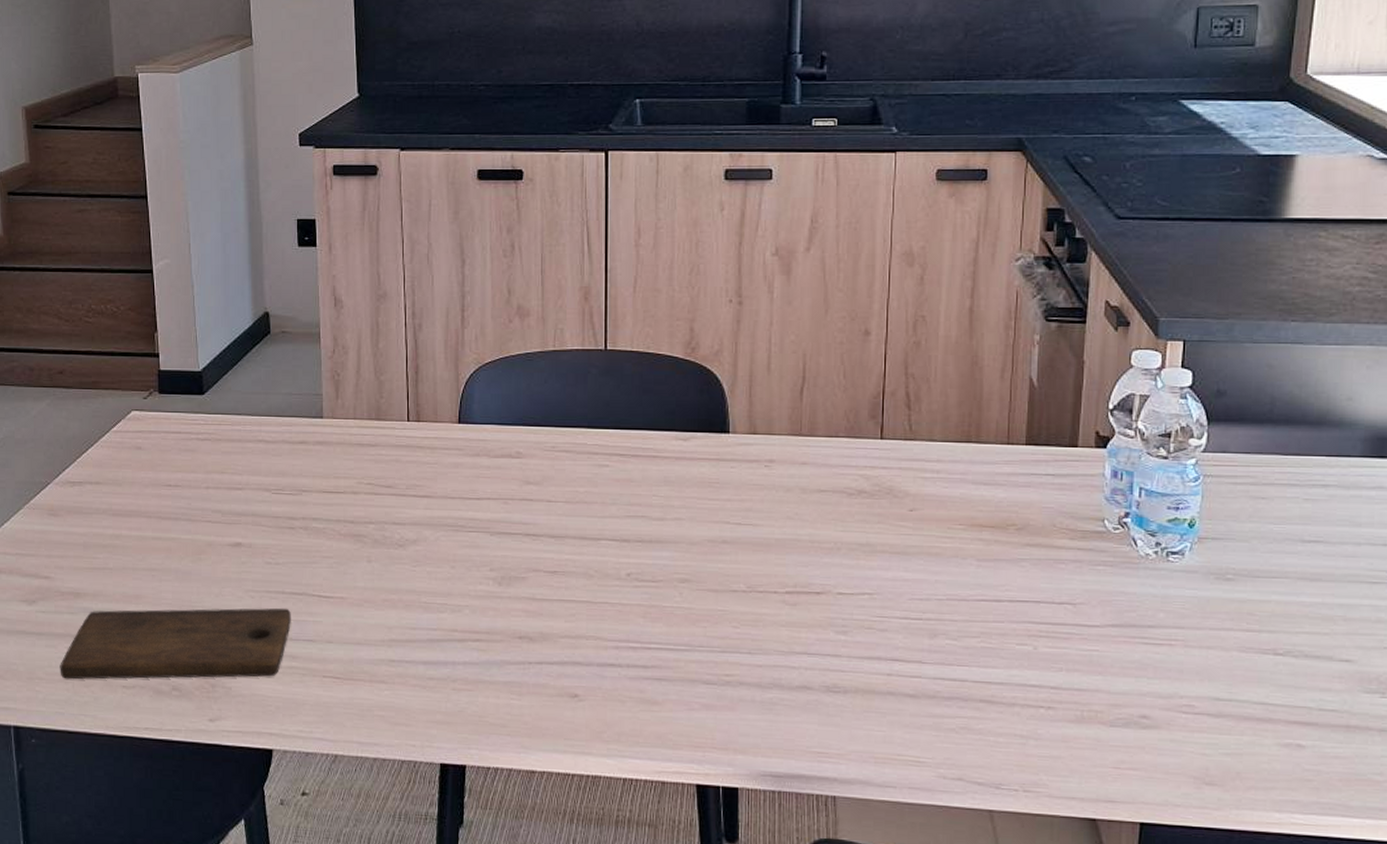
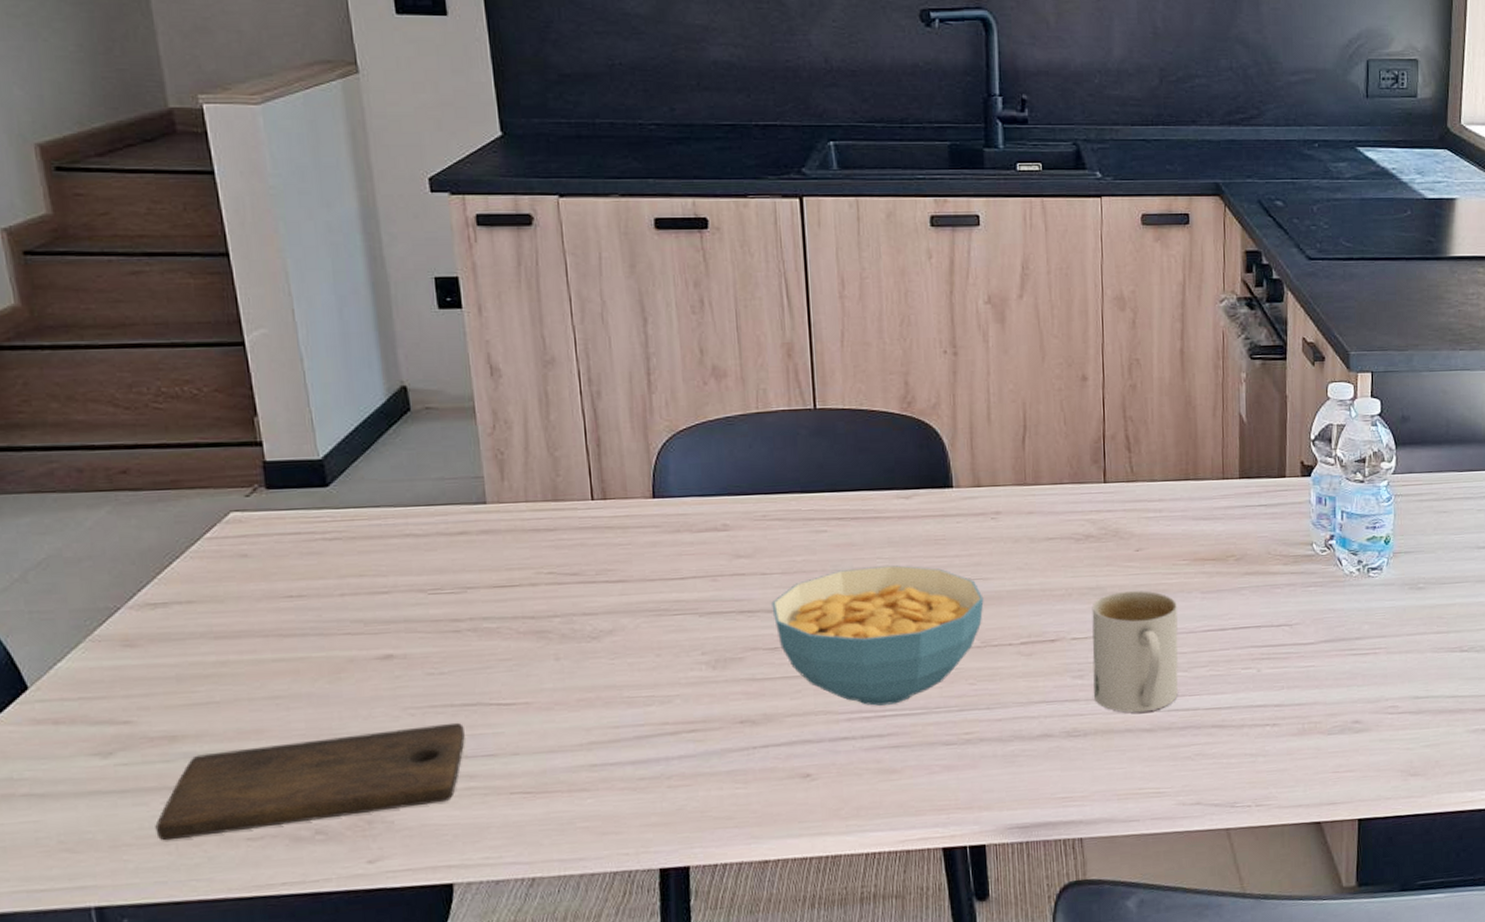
cereal bowl: none [554,503,752,638] -> present [771,565,984,706]
mug: none [857,550,951,677] -> present [1091,590,1179,713]

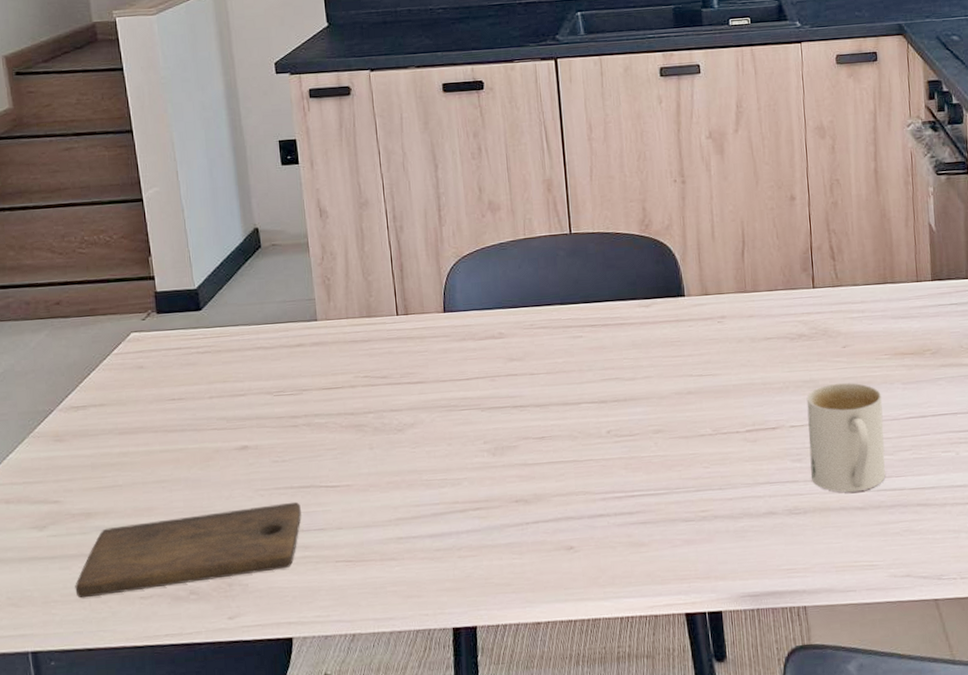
cereal bowl: present [771,565,984,706] -> none [539,364,714,487]

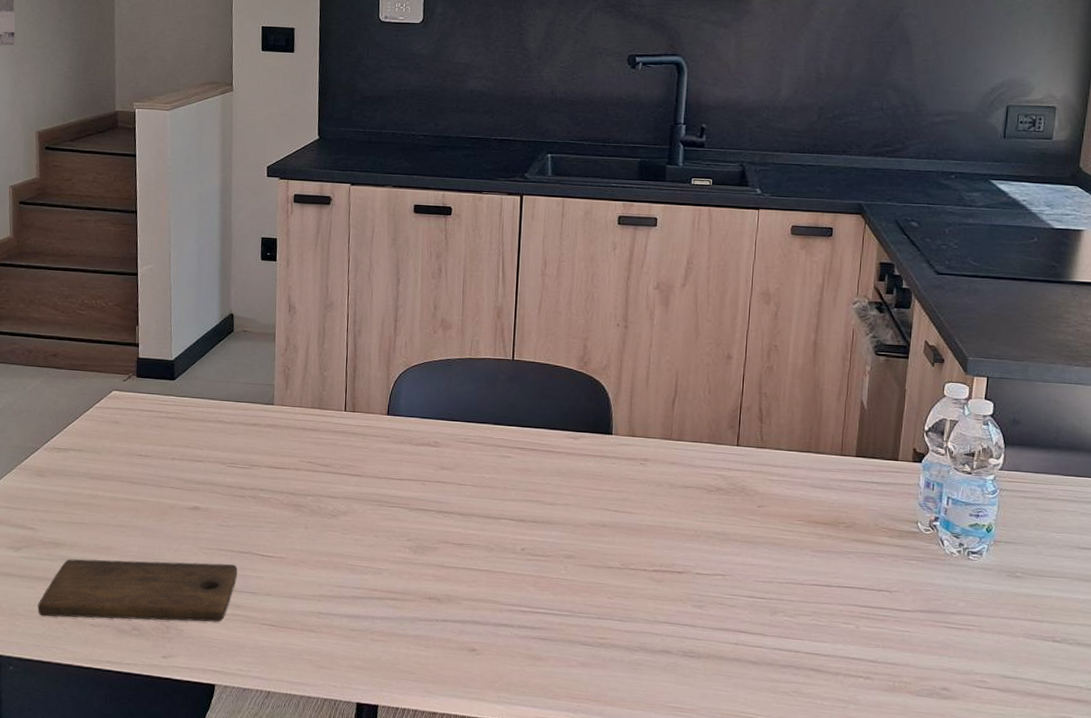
mug: present [806,382,886,493] -> none [710,539,791,647]

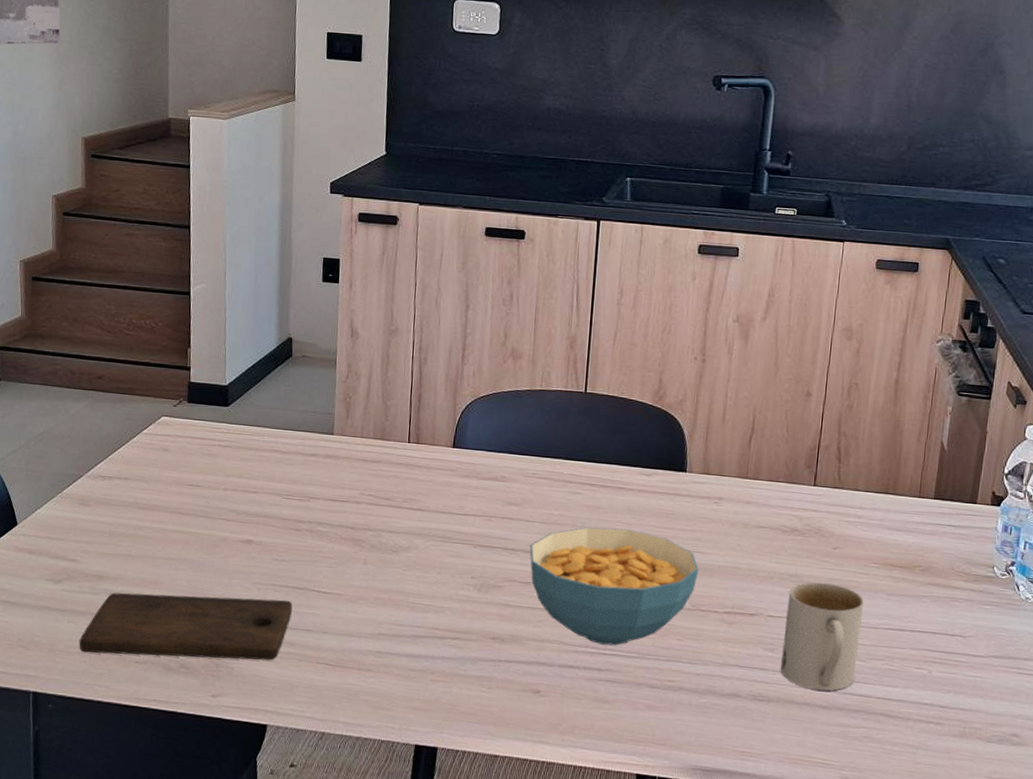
cereal bowl: none [463,489,627,604] -> present [529,527,699,646]
mug: none [710,539,791,647] -> present [781,582,865,691]

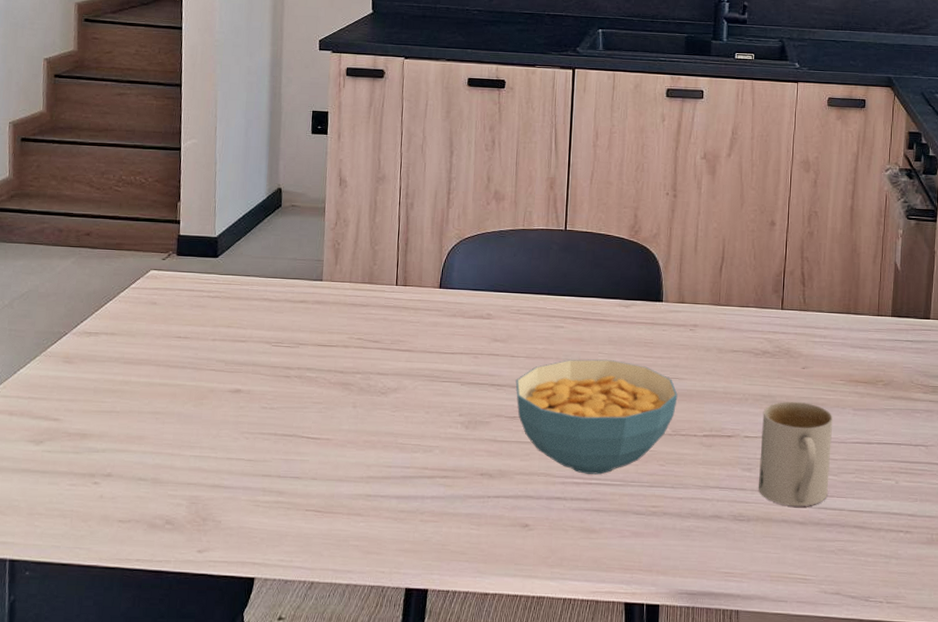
cutting board: present [79,592,292,661] -> none [60,448,281,515]

